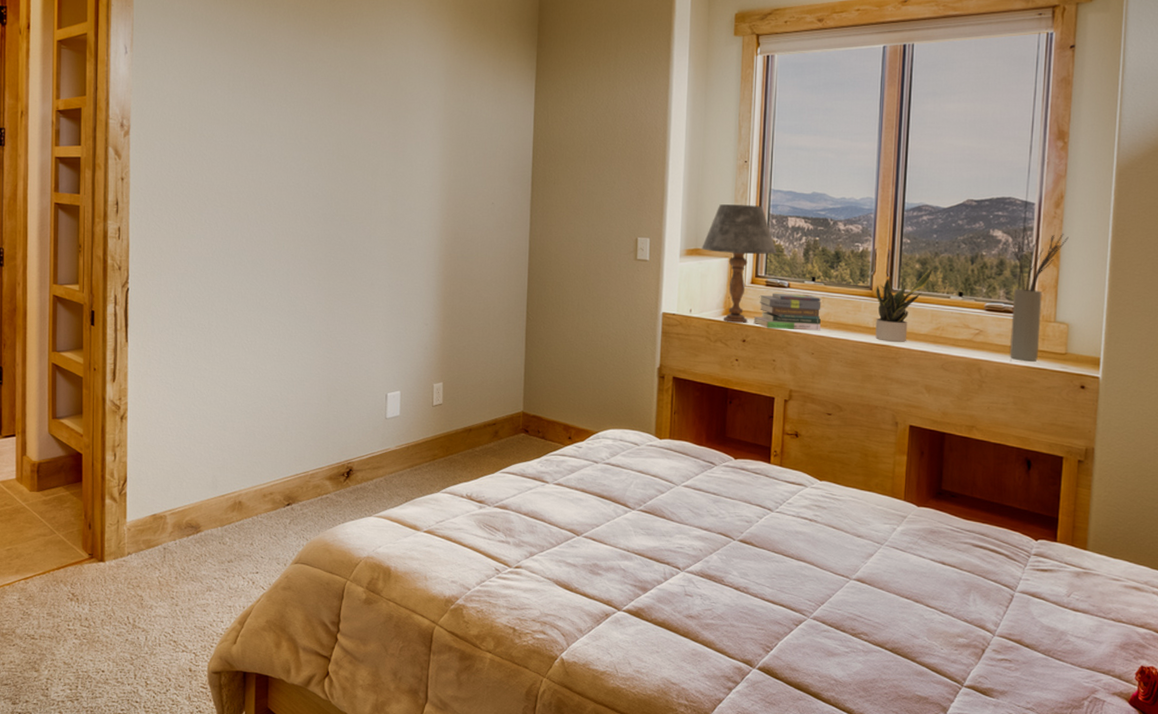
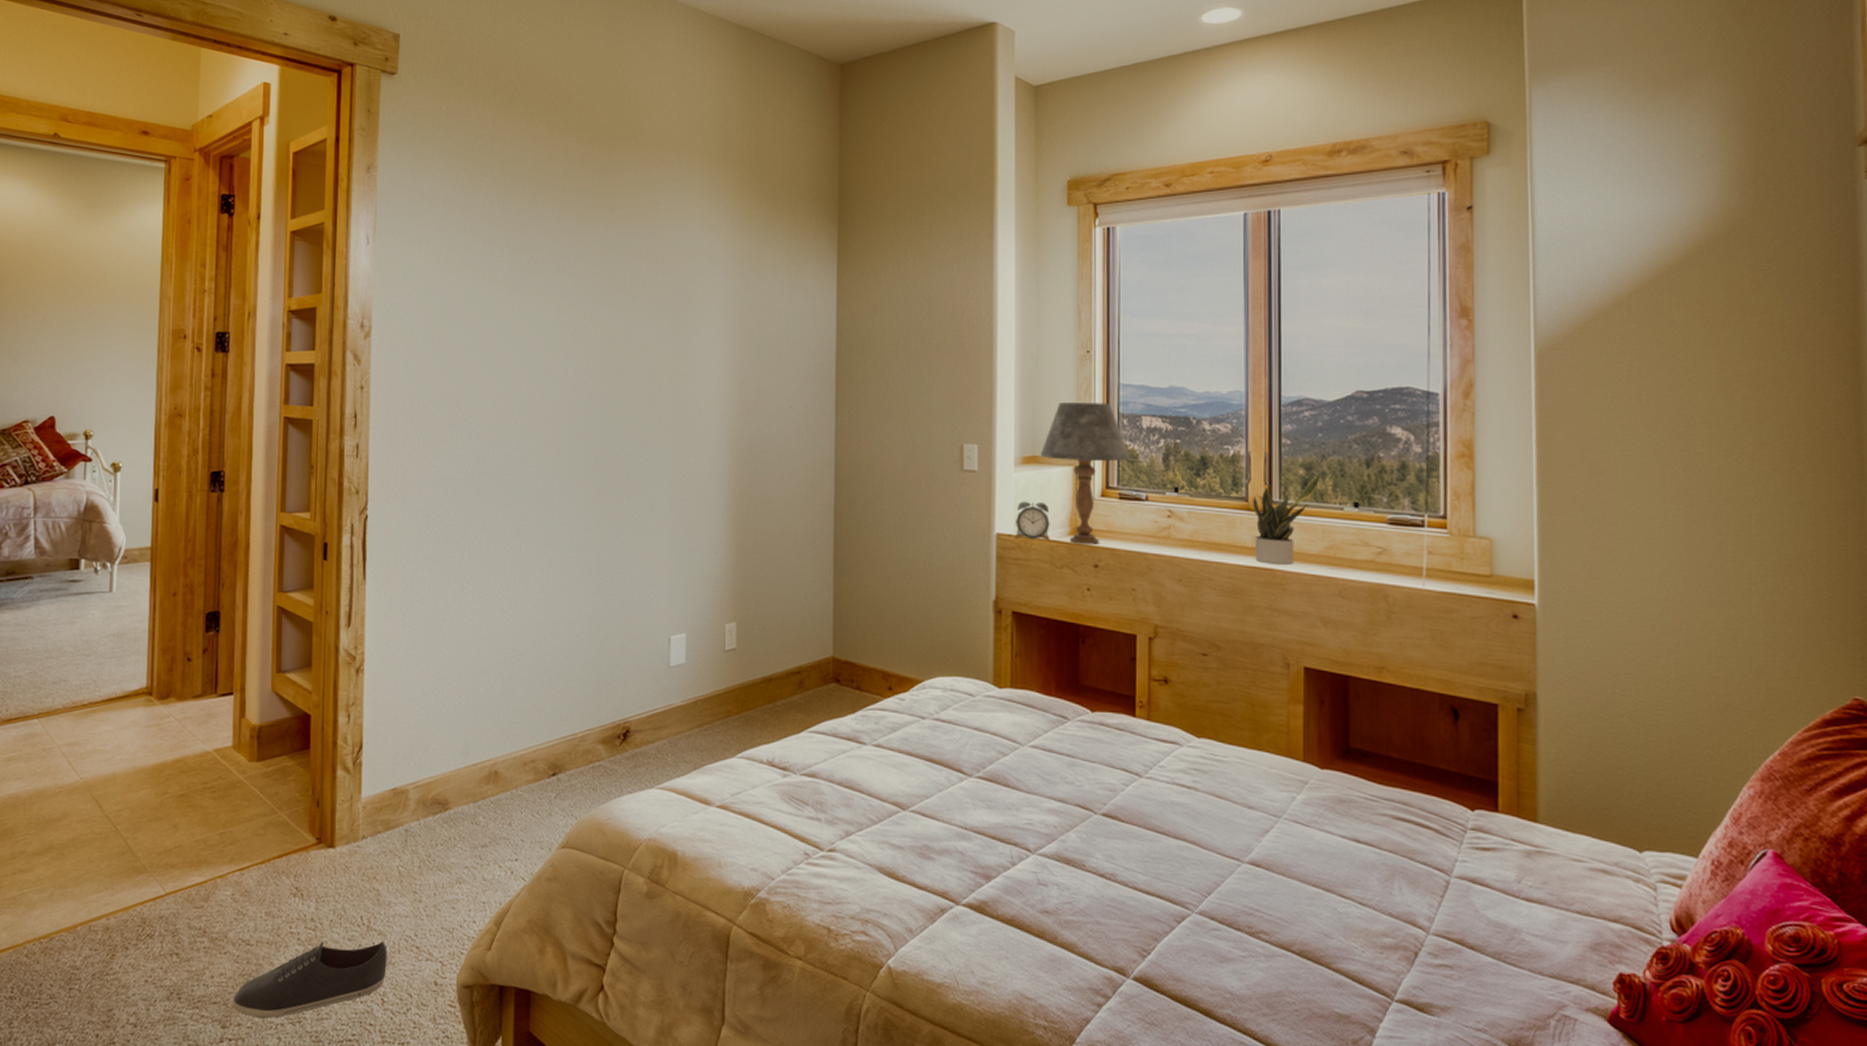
shoe: none [20,636,150,697] -> present [232,941,387,1018]
alarm clock: none [678,286,708,320] -> present [1015,501,1050,542]
books: present [753,292,821,331] -> none [1106,507,1188,553]
vase: present [1010,226,1069,362] -> none [1413,421,1483,586]

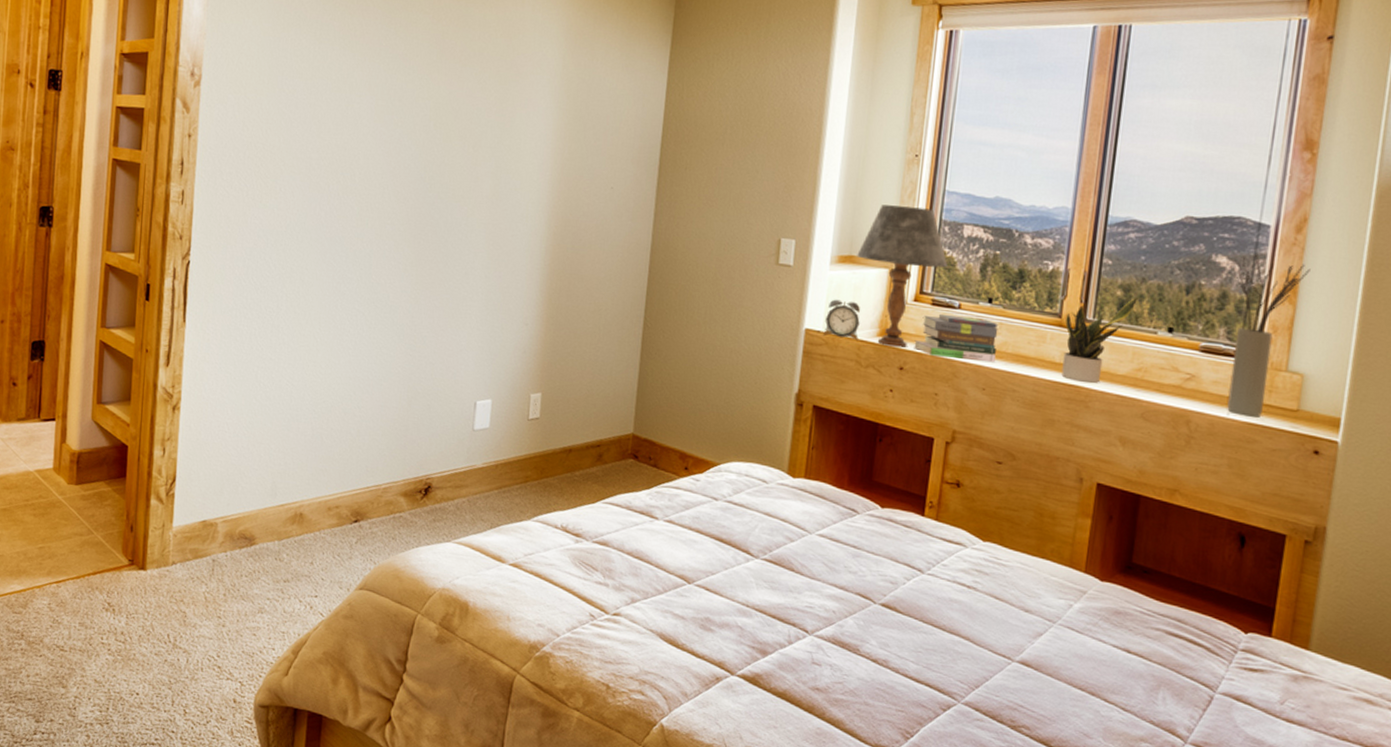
shoe: present [232,941,387,1018] -> none [46,653,191,718]
books: none [1106,507,1188,553] -> present [914,313,998,363]
vase: none [1413,421,1483,586] -> present [1227,253,1311,418]

